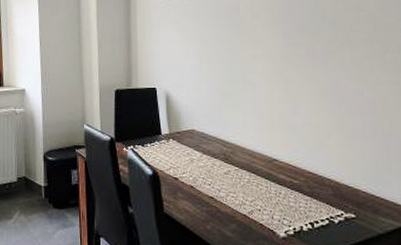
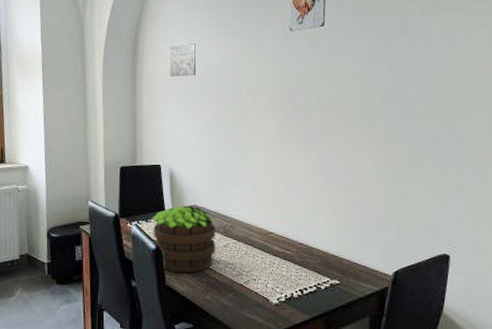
potted plant: none [148,129,216,201] -> present [152,205,216,274]

